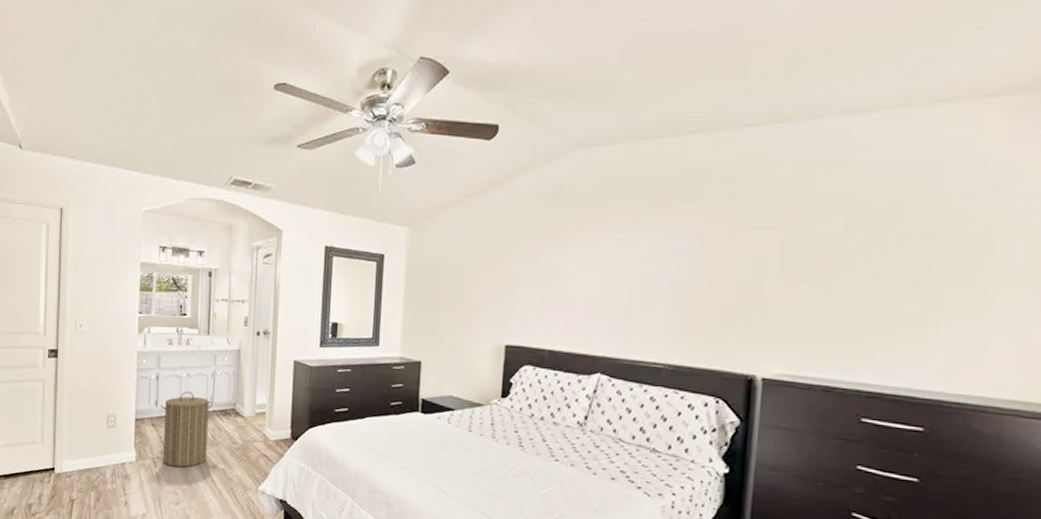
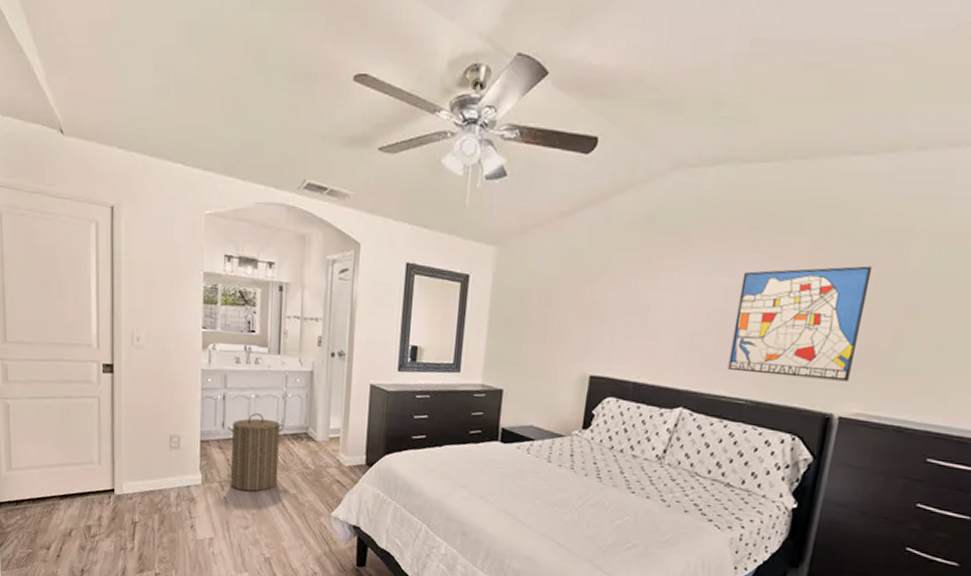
wall art: none [642,229,779,343] -> present [727,266,873,382]

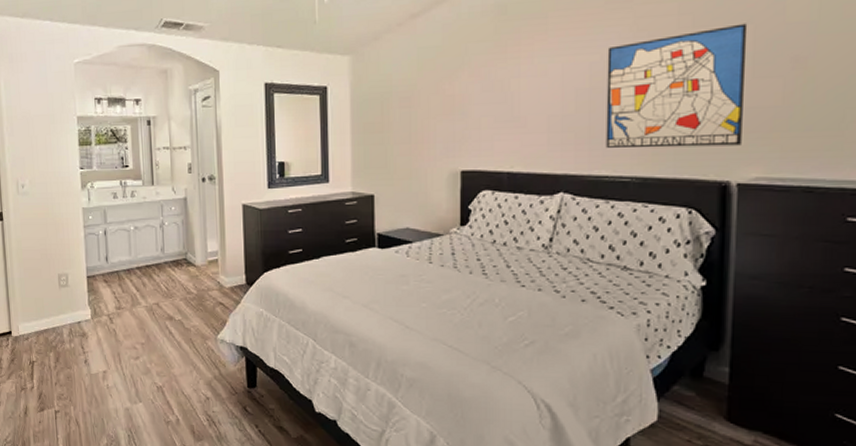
laundry hamper: present [226,413,284,492] -> none [110,245,164,322]

